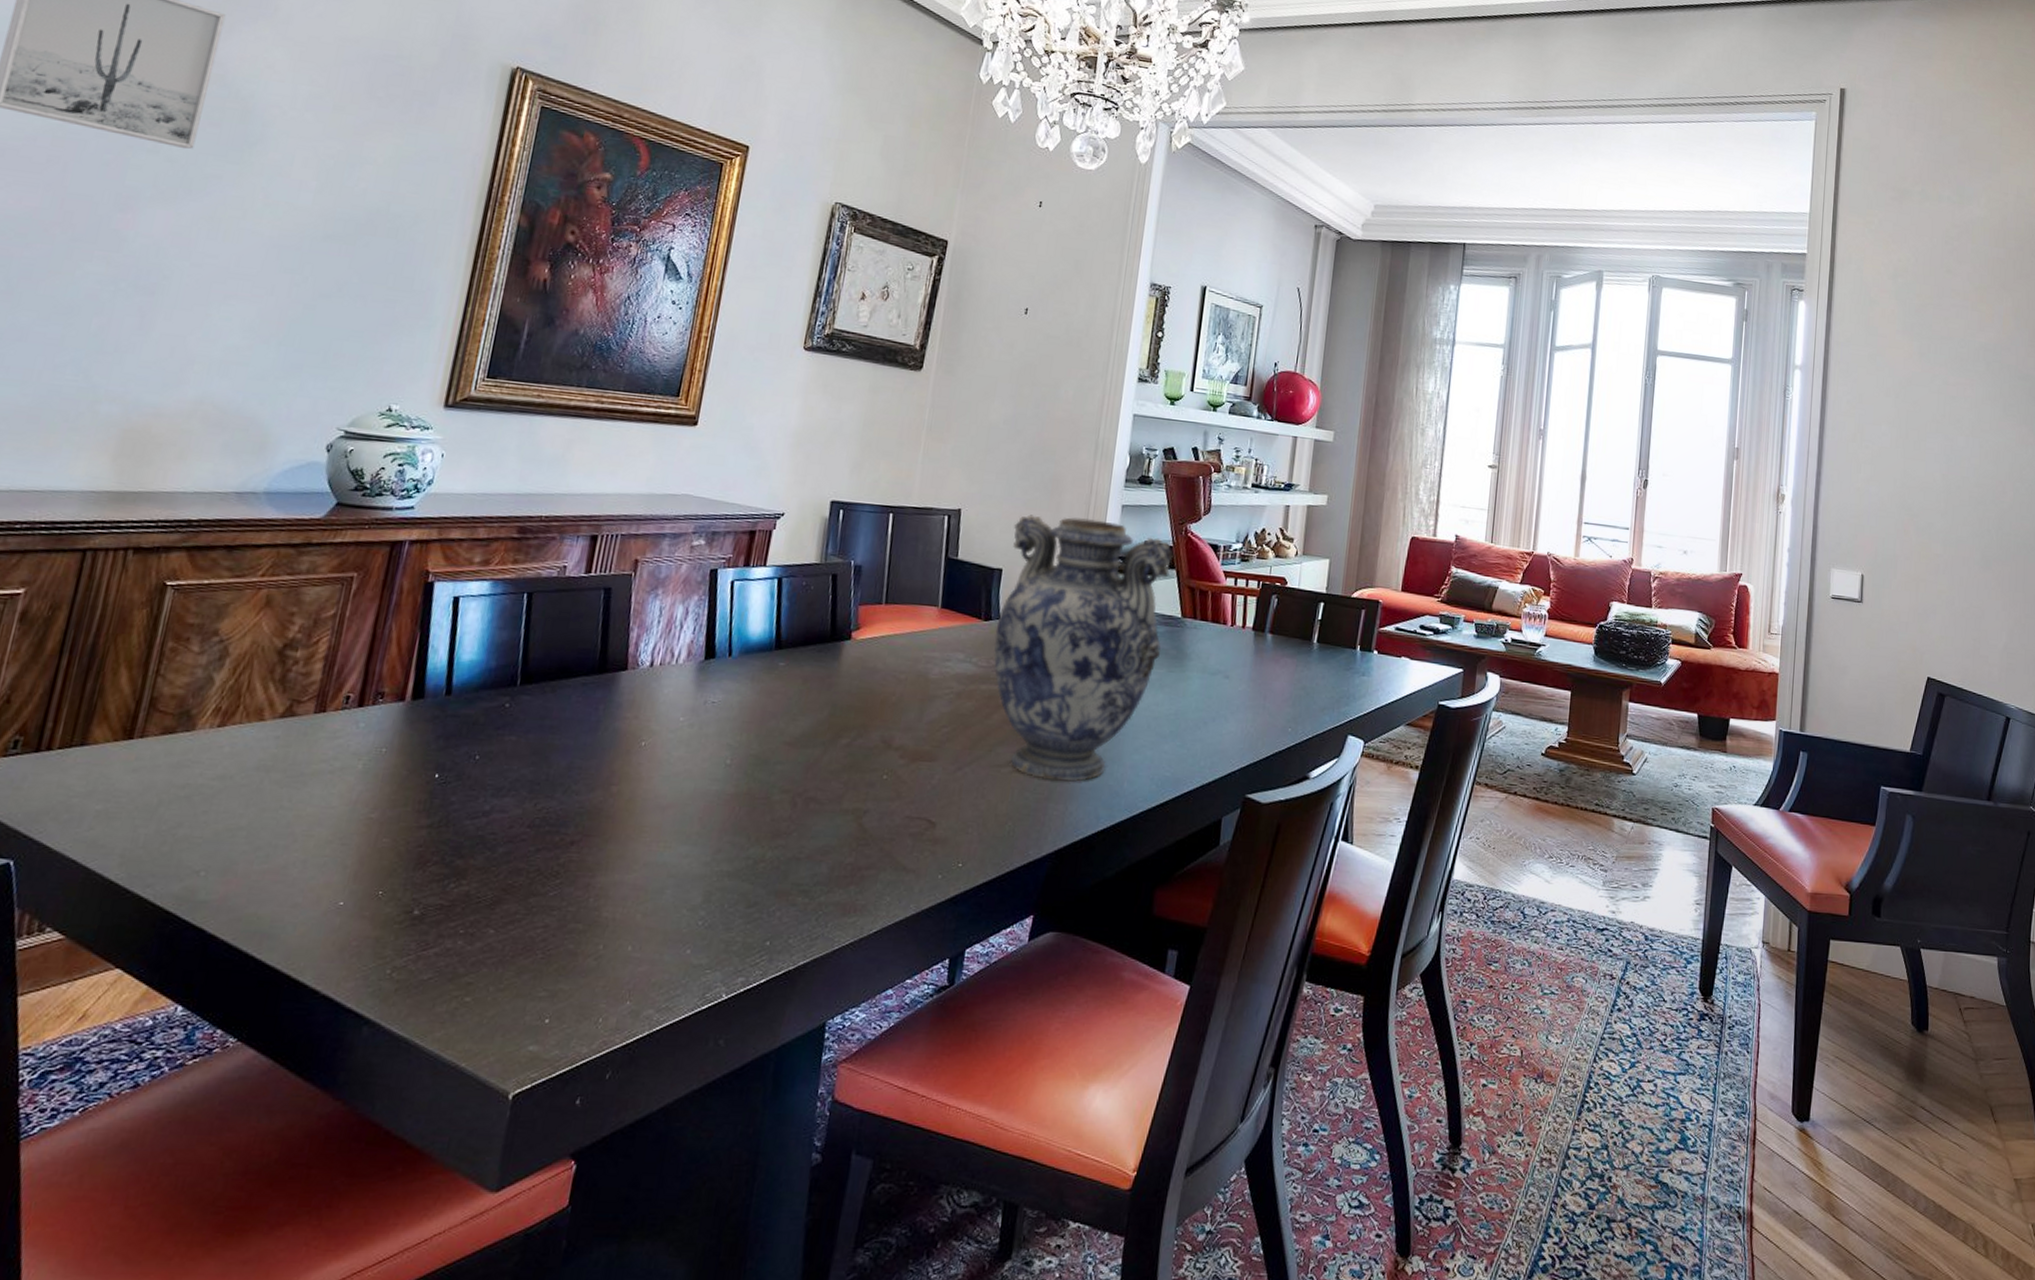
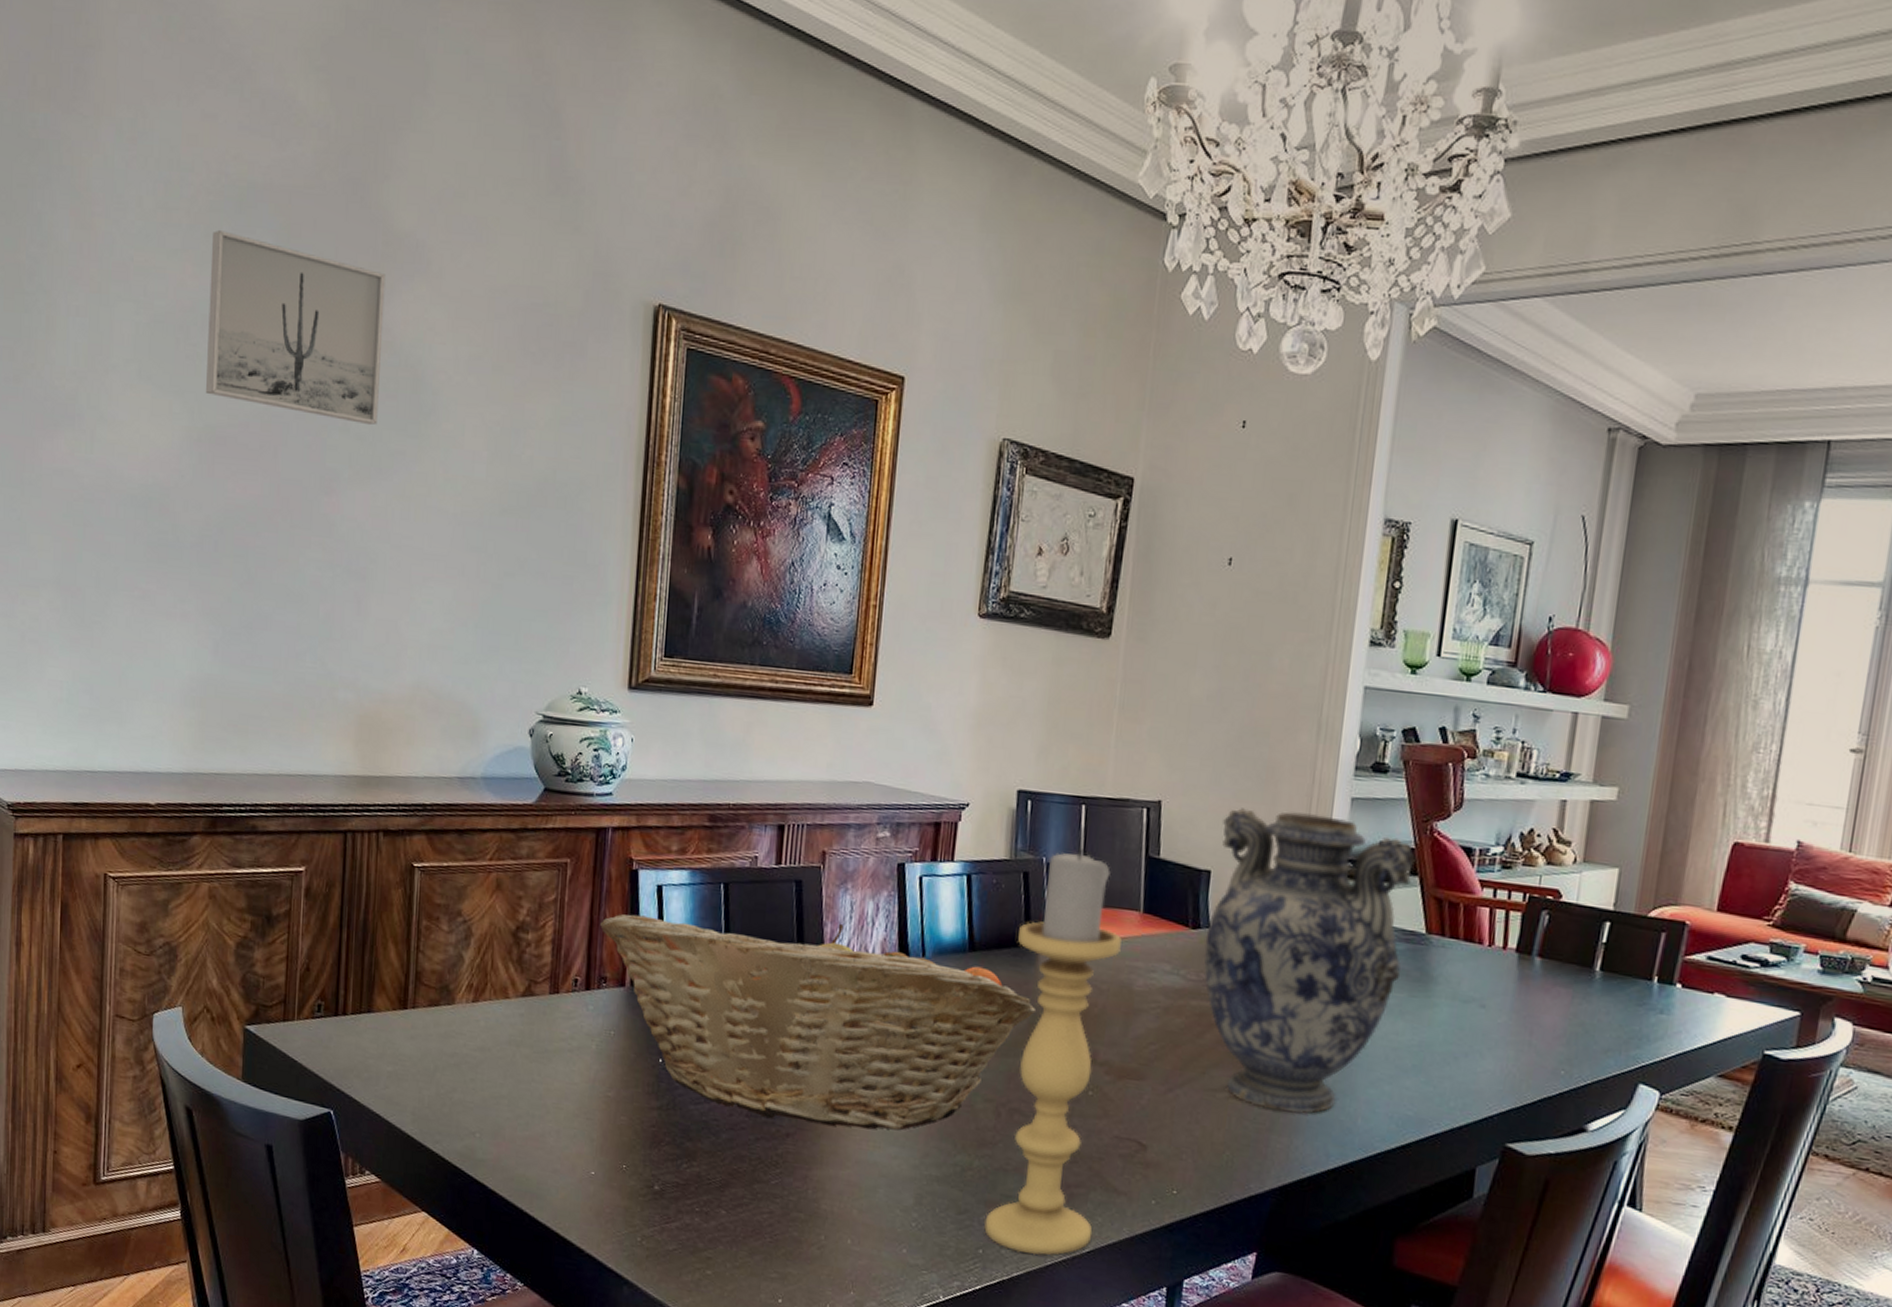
fruit basket: none [383,627,837,831] -> present [600,914,1036,1131]
candle holder: none [773,552,921,941] -> present [984,848,1122,1256]

